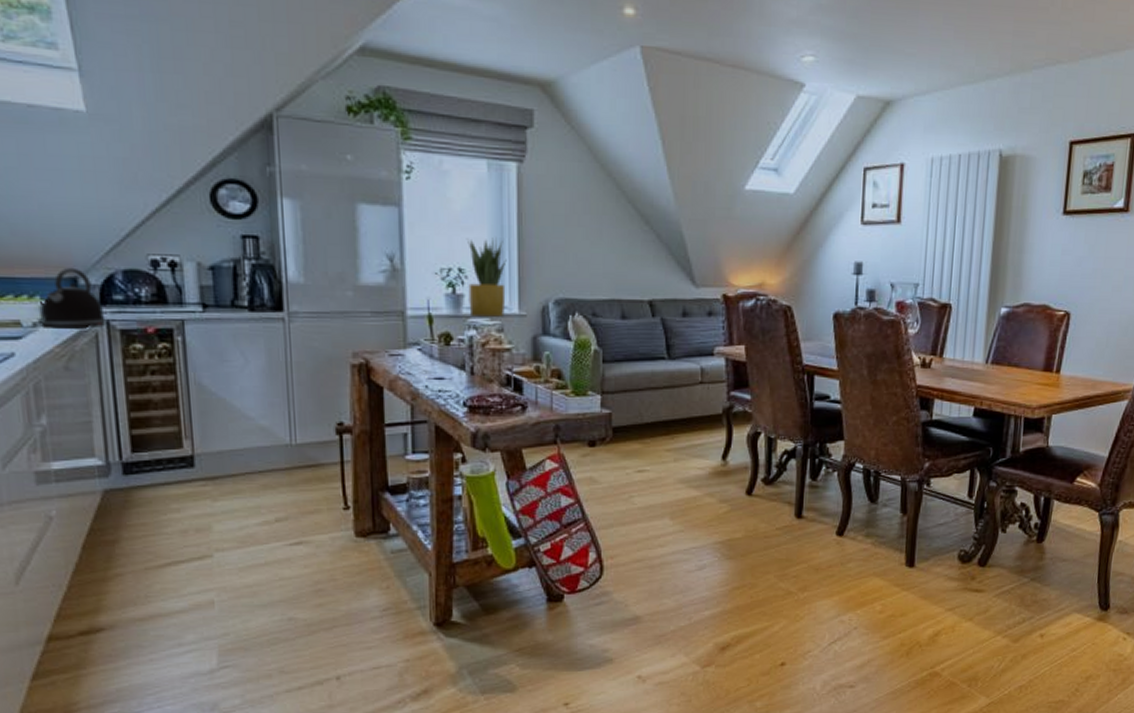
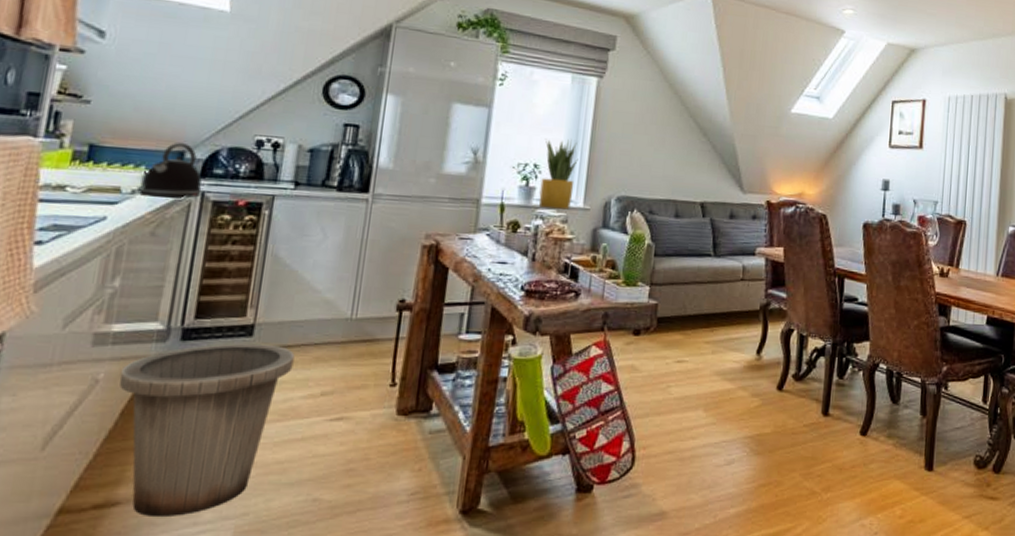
trash can: none [71,474,242,640] -> present [119,343,295,516]

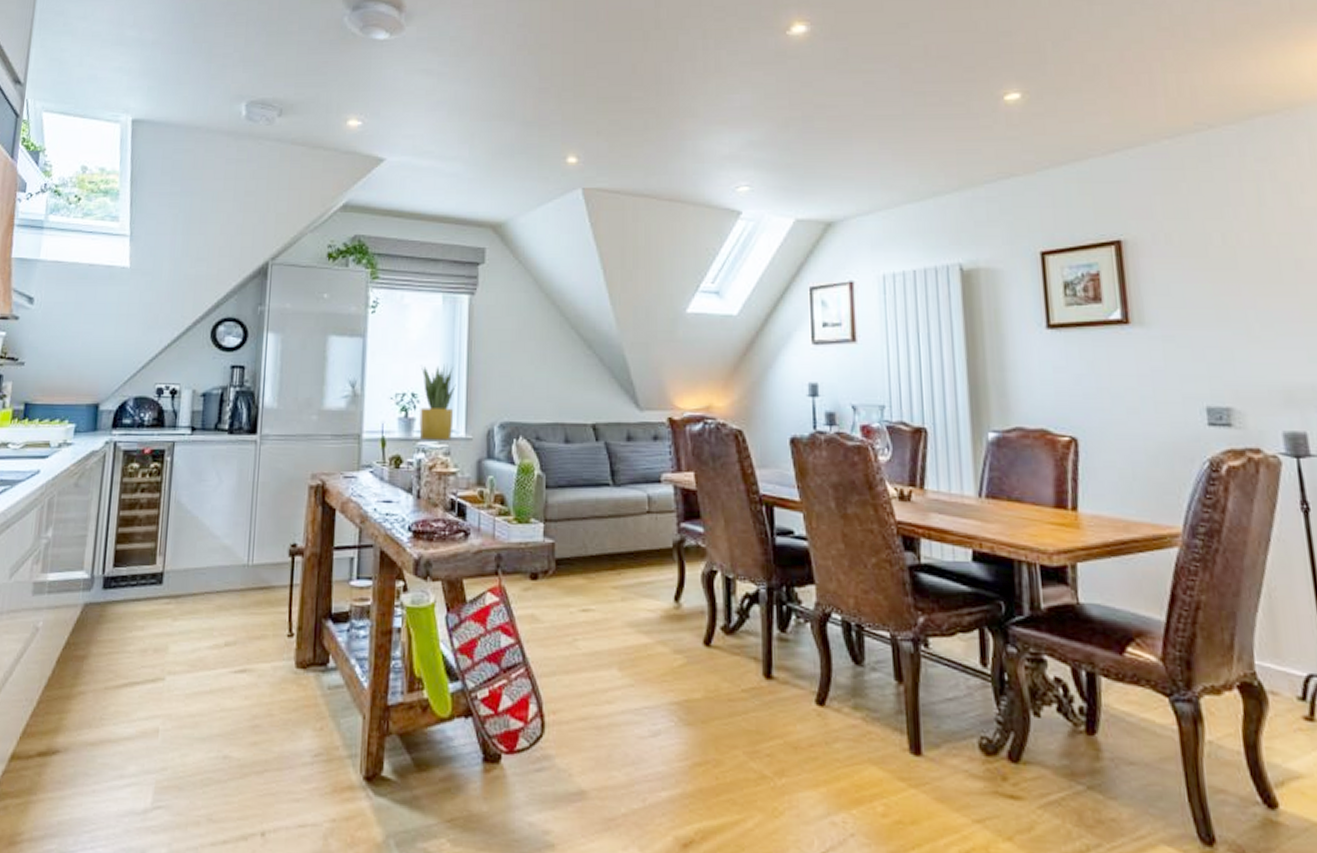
trash can: present [119,343,295,516] -> none [55,591,200,768]
kettle: present [139,142,202,199] -> none [65,395,114,449]

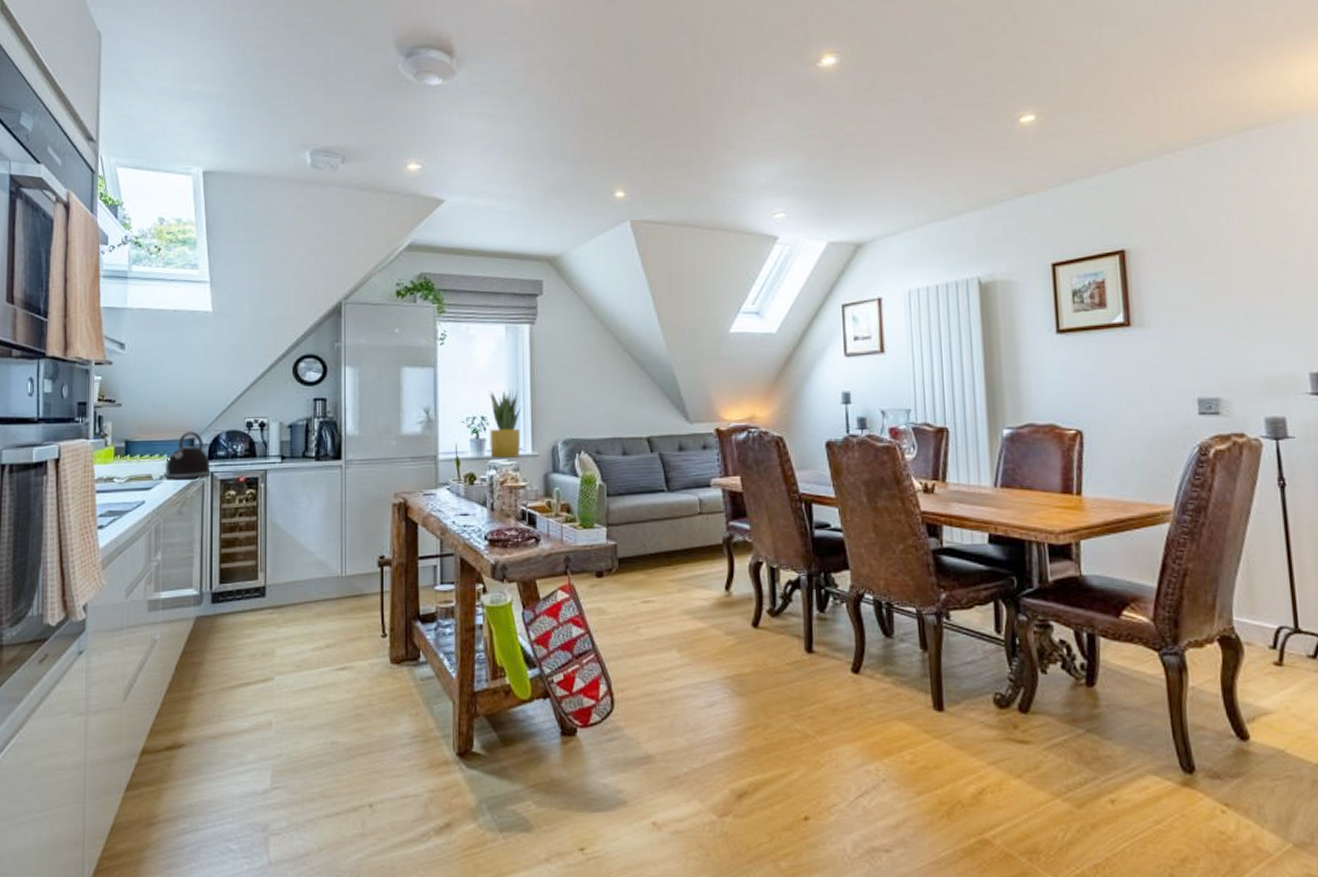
kettle: none [65,395,114,449] -> present [165,430,211,480]

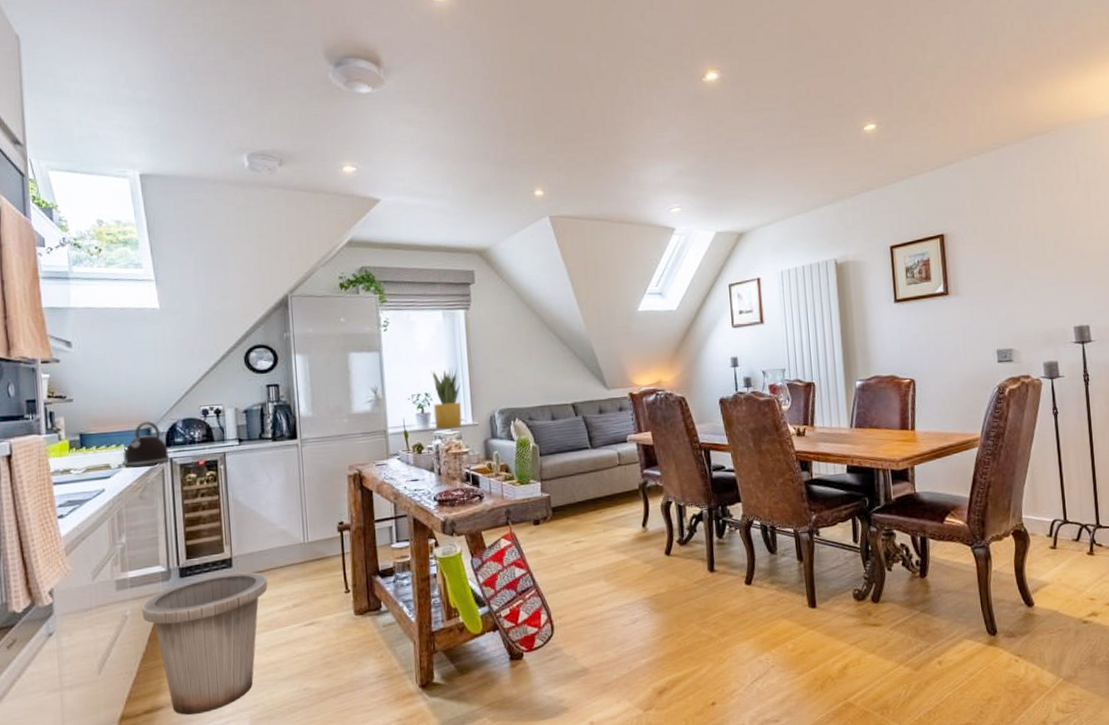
trash can: none [171,603,300,757] -> present [141,572,268,715]

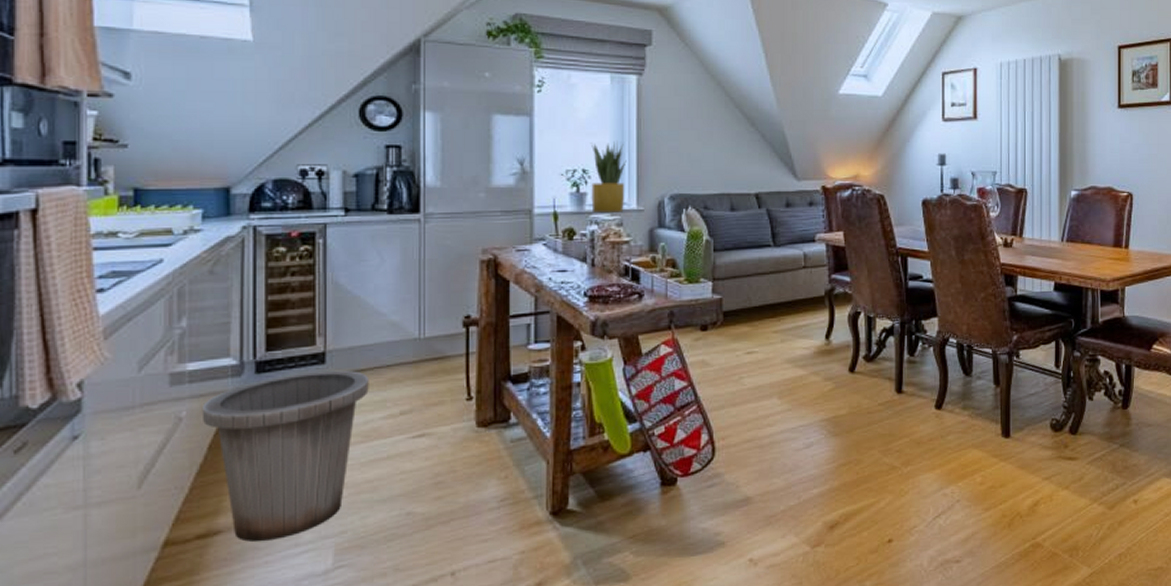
kettle: present [124,421,170,468] -> none [191,178,253,235]

